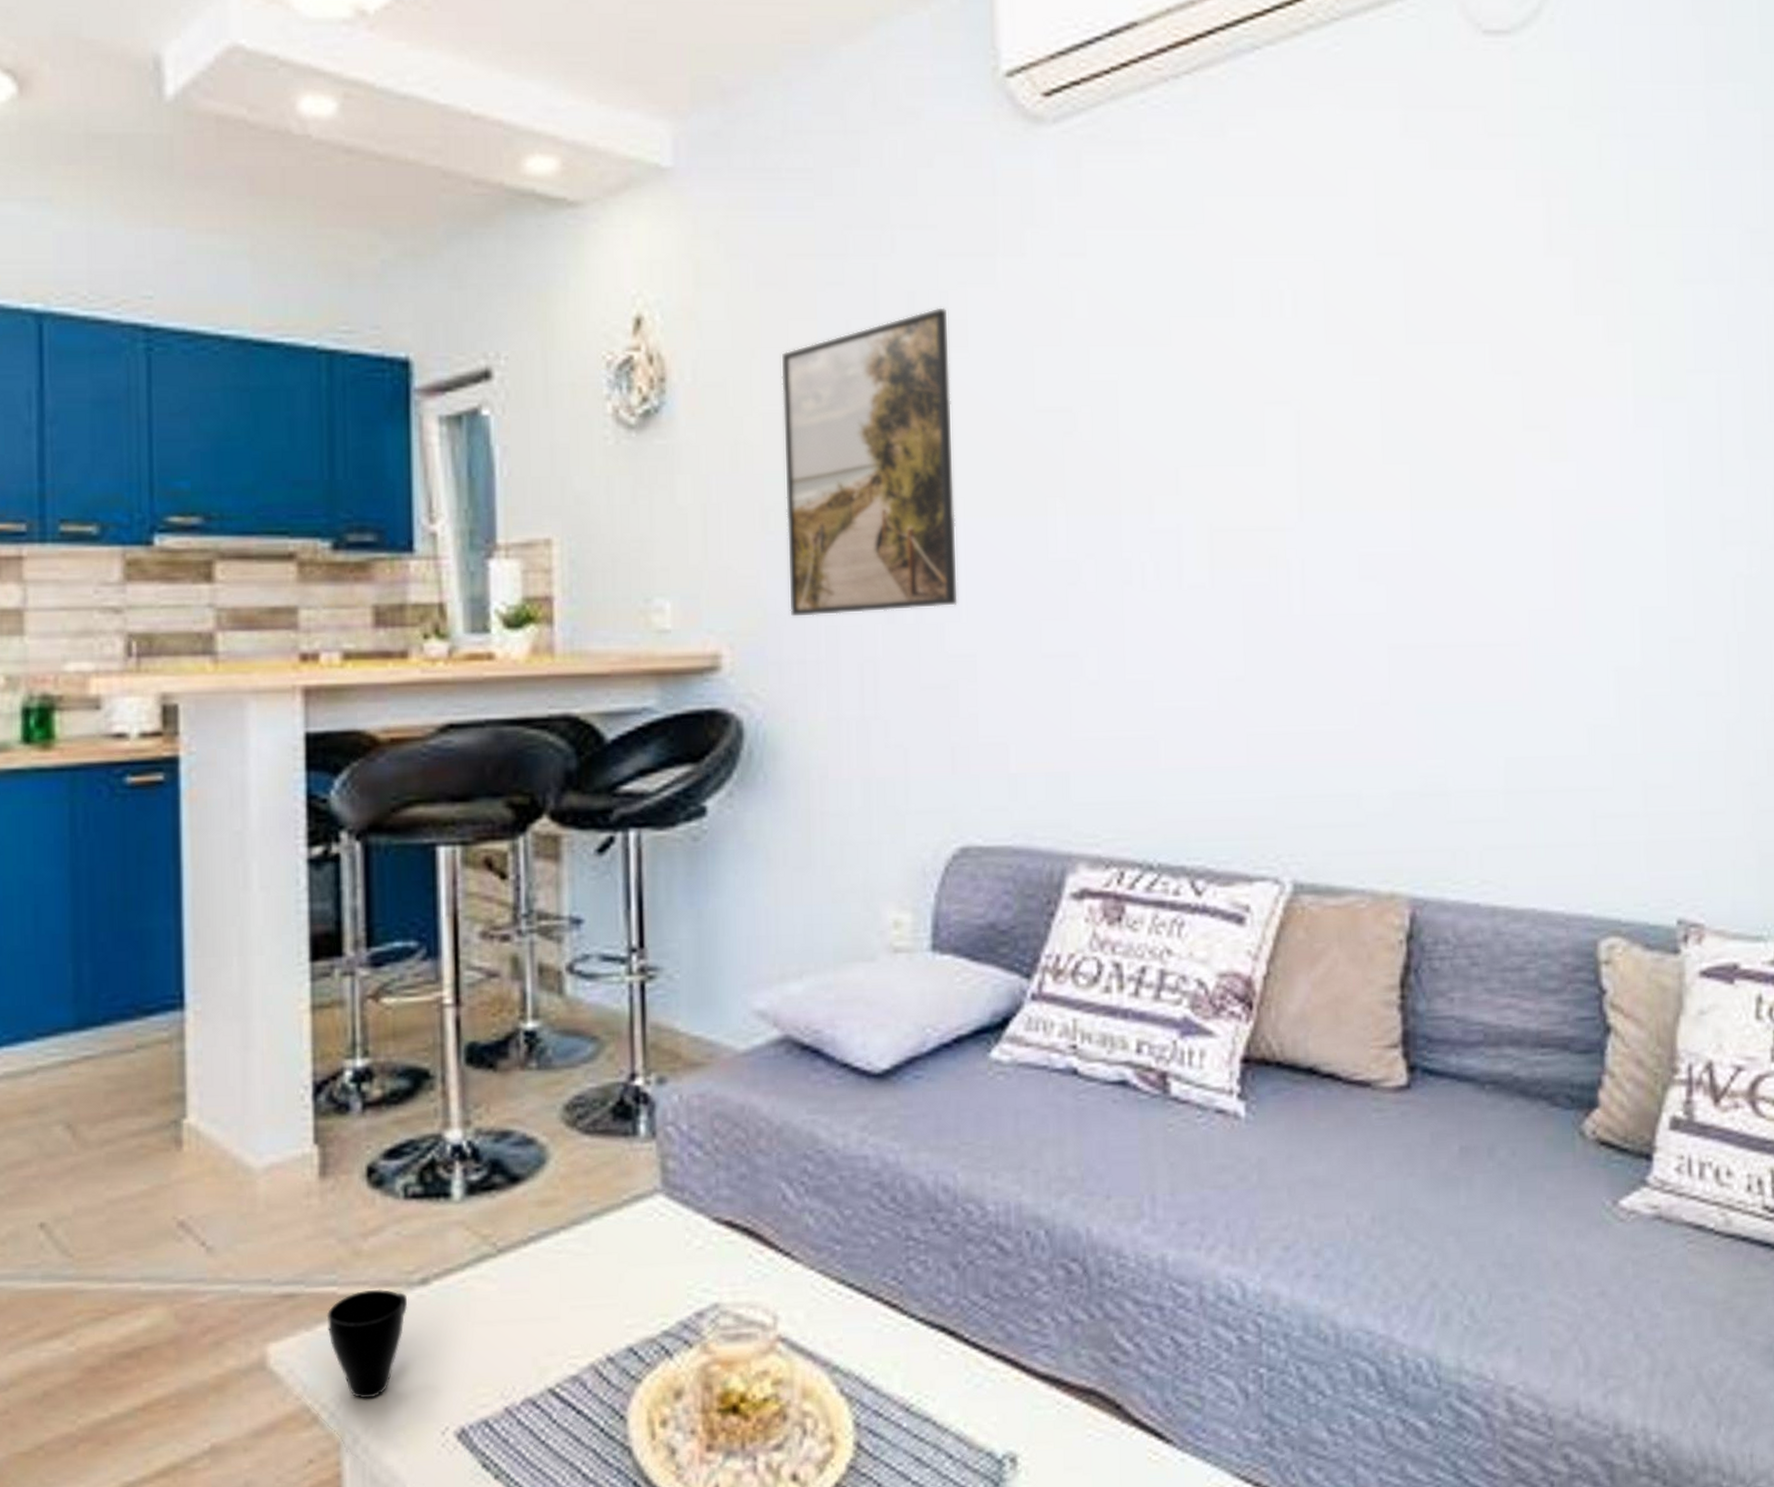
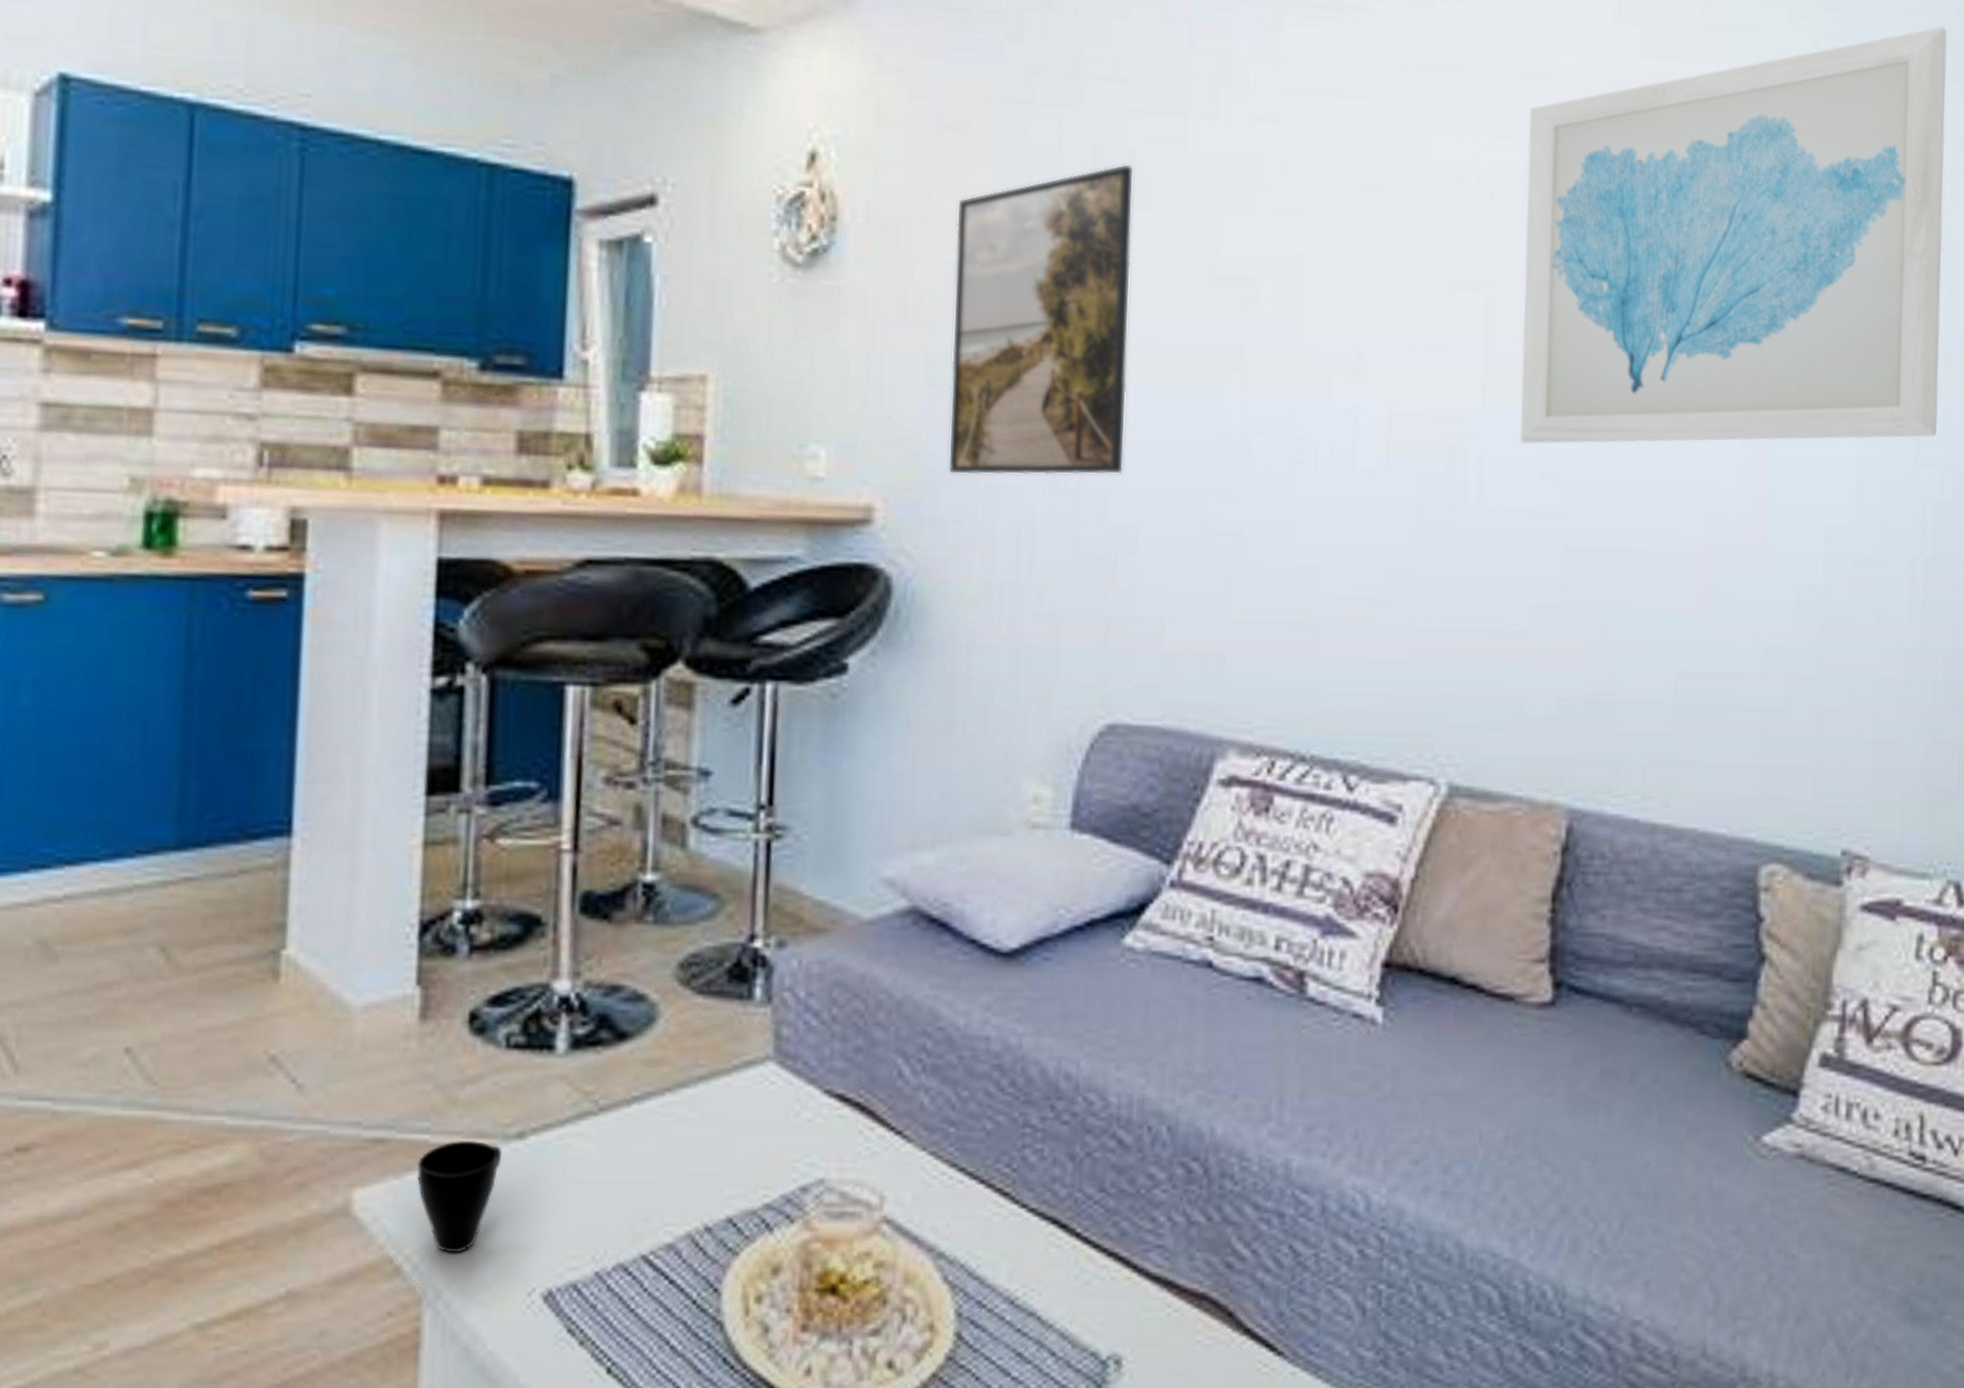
wall art: none [1325,118,1742,549] -> present [1519,27,1947,444]

